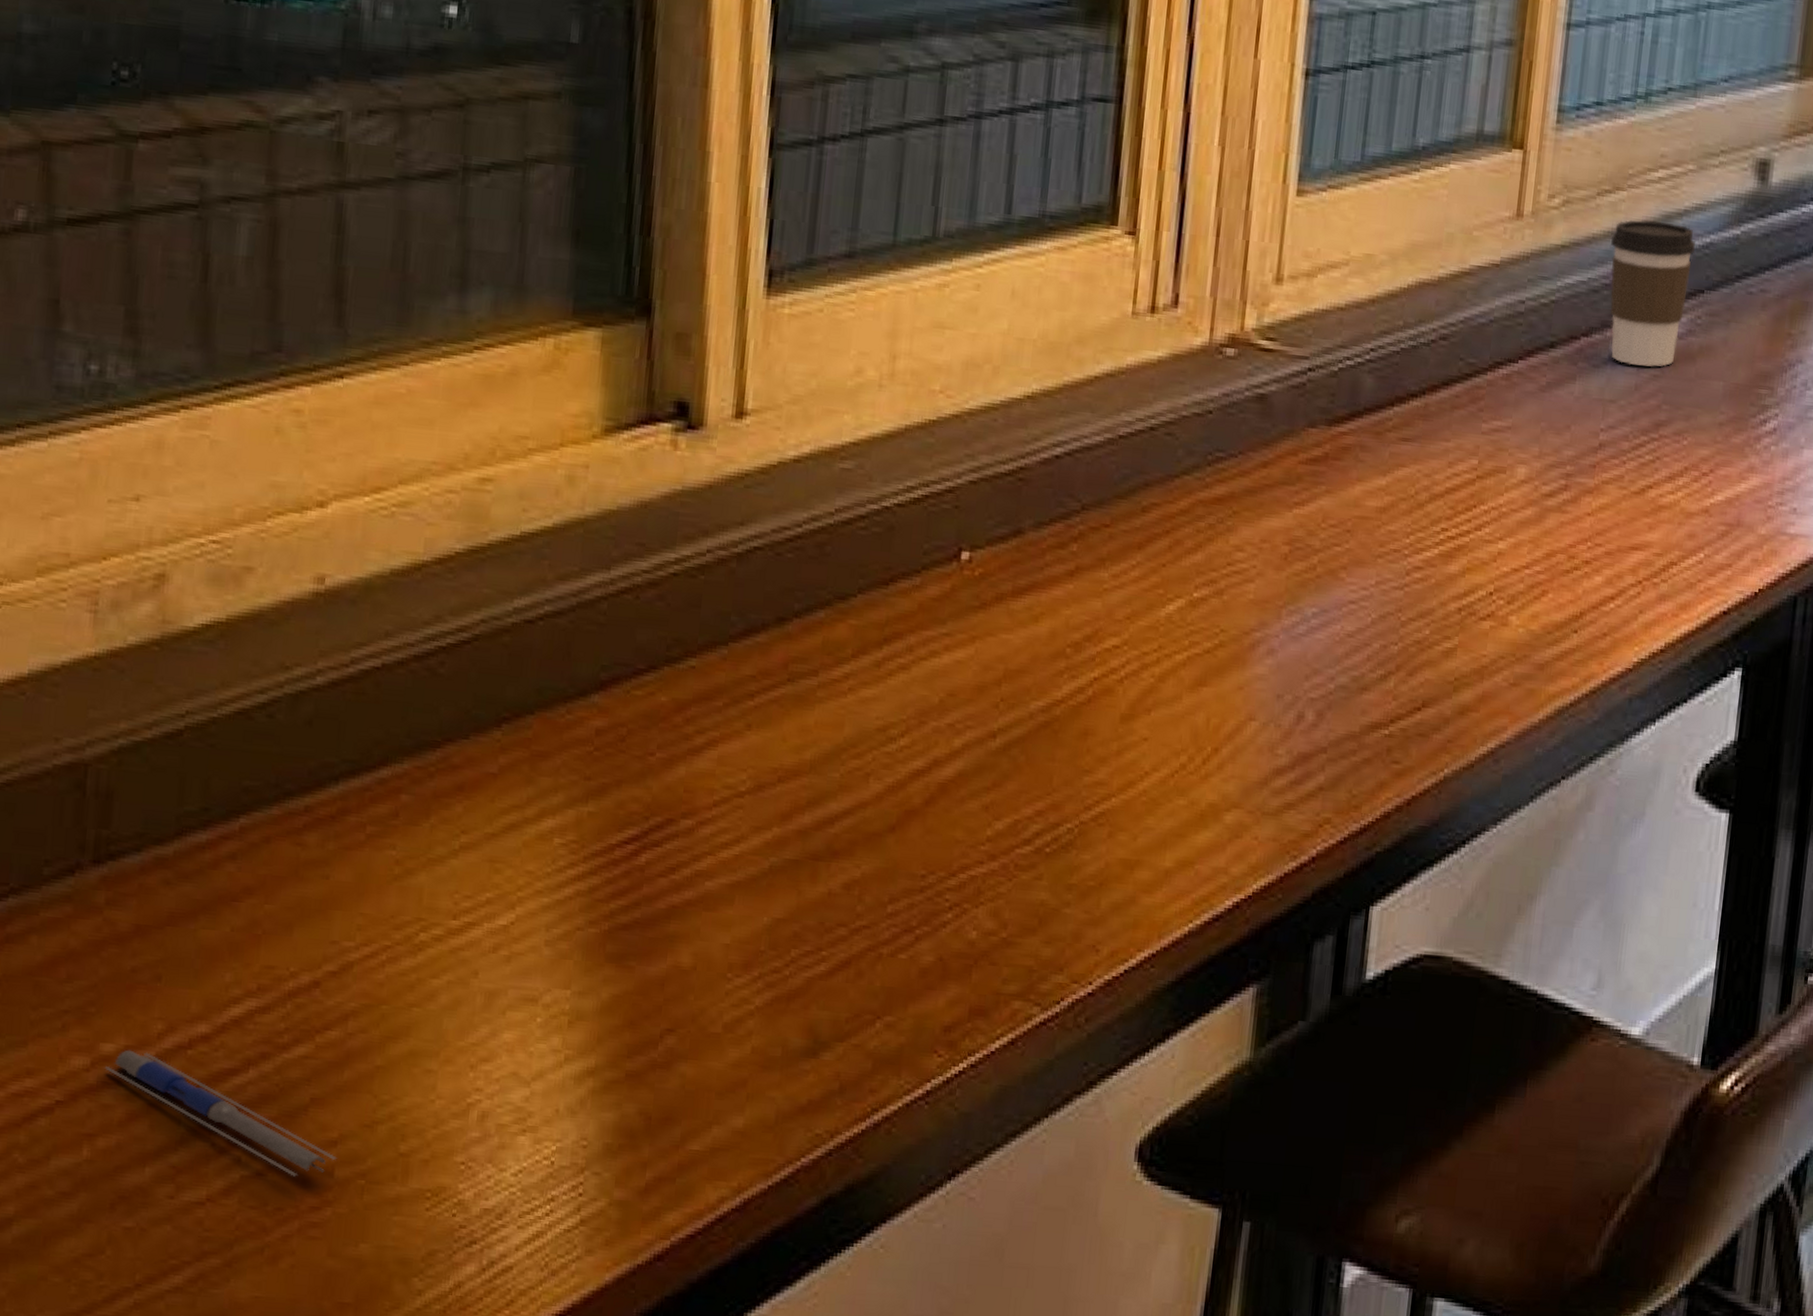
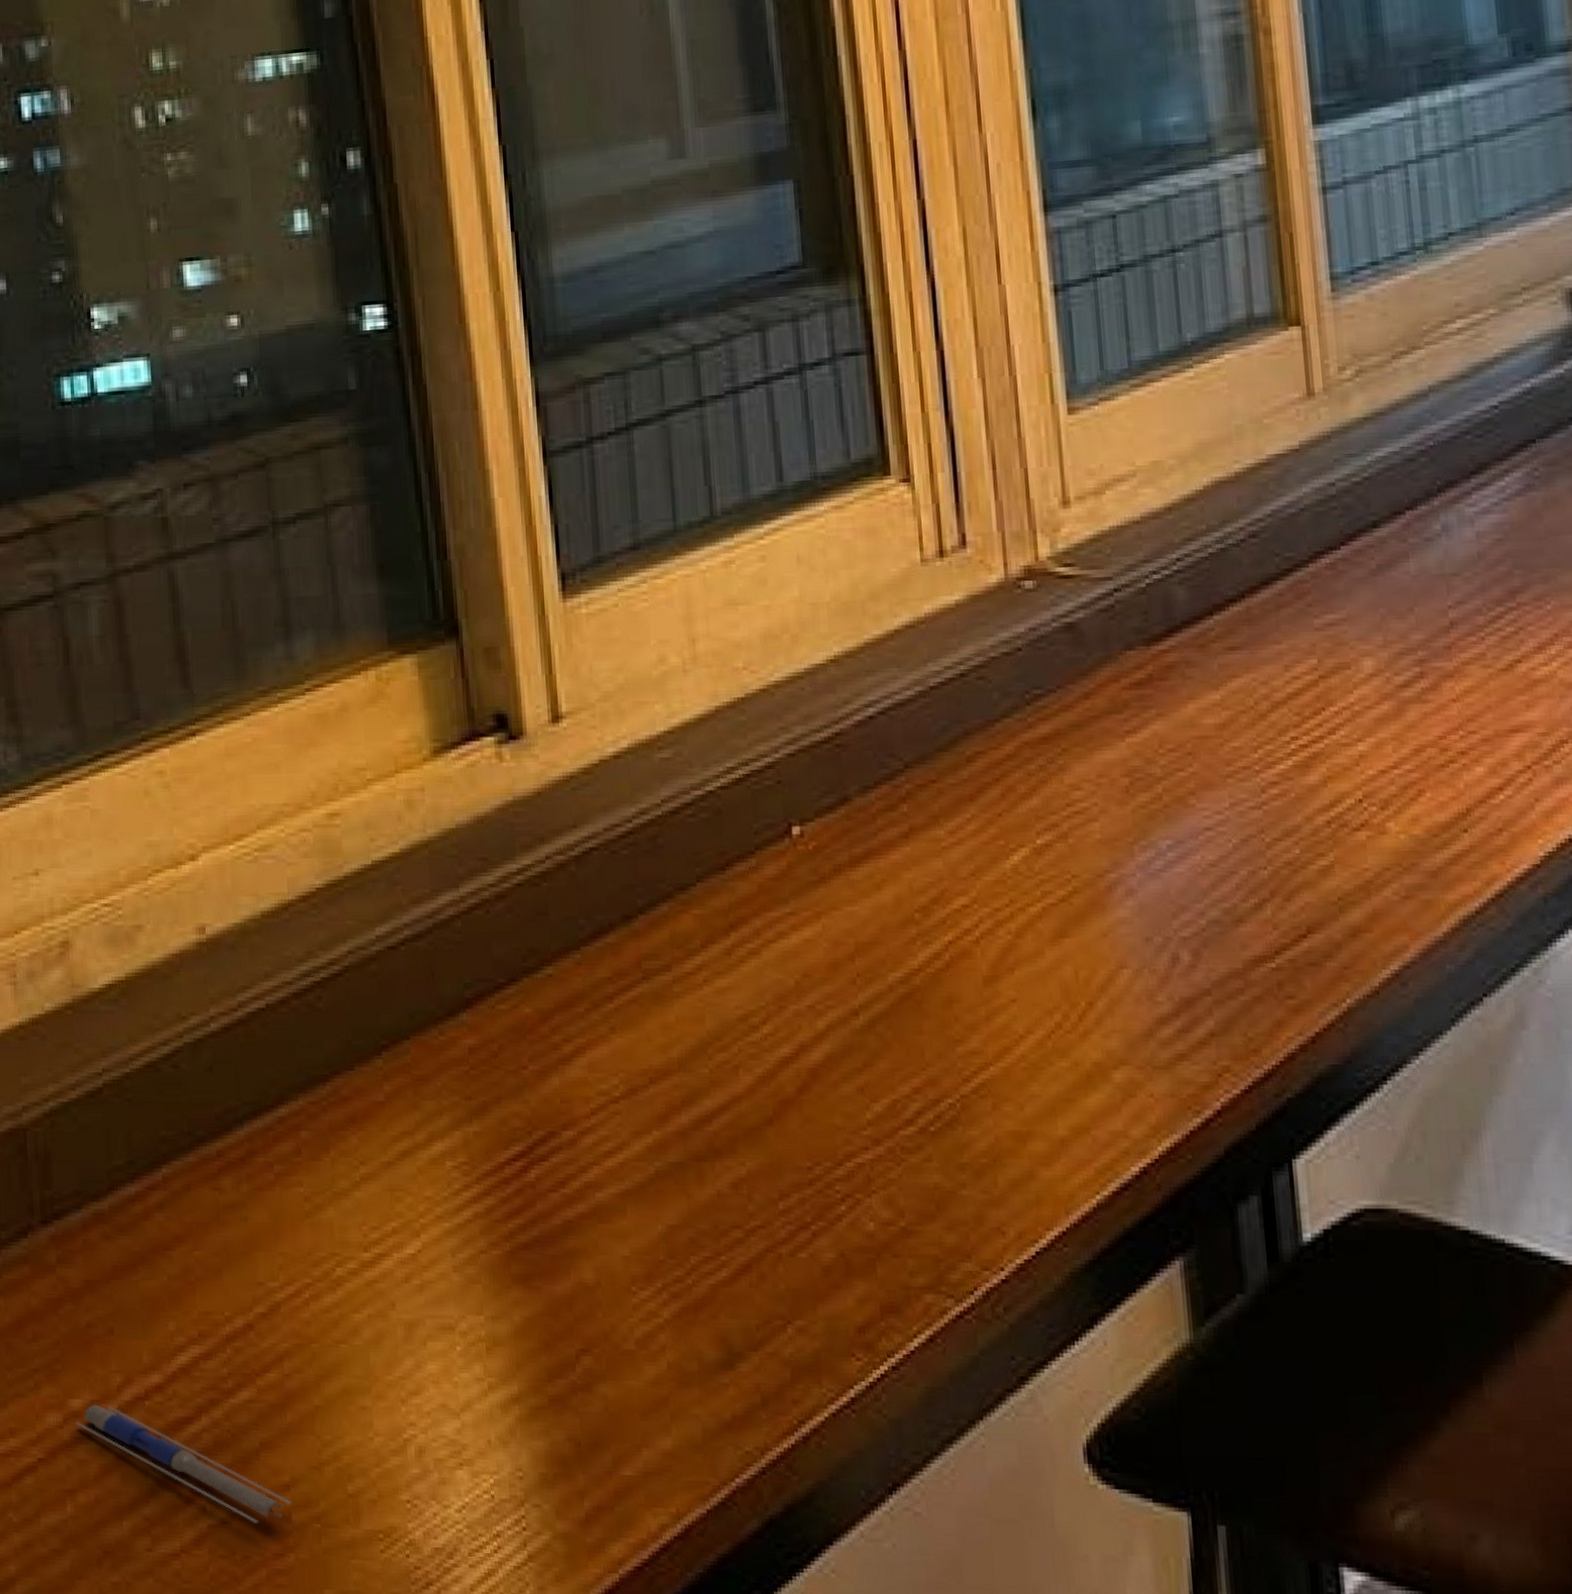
coffee cup: present [1610,219,1696,367] -> none [1417,374,1517,532]

